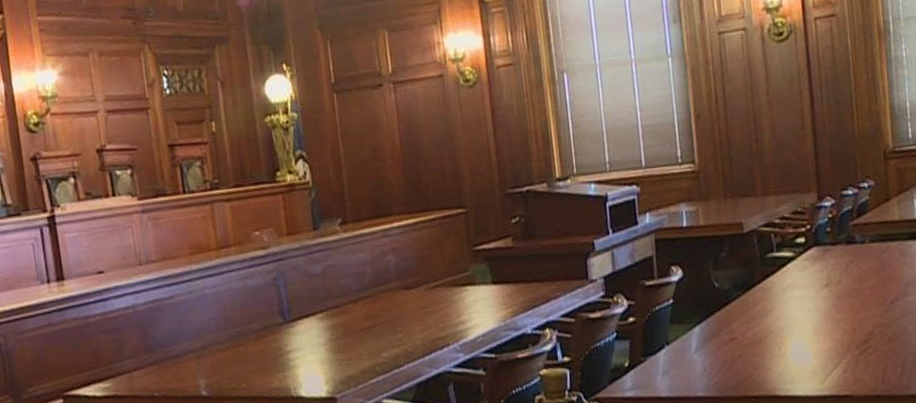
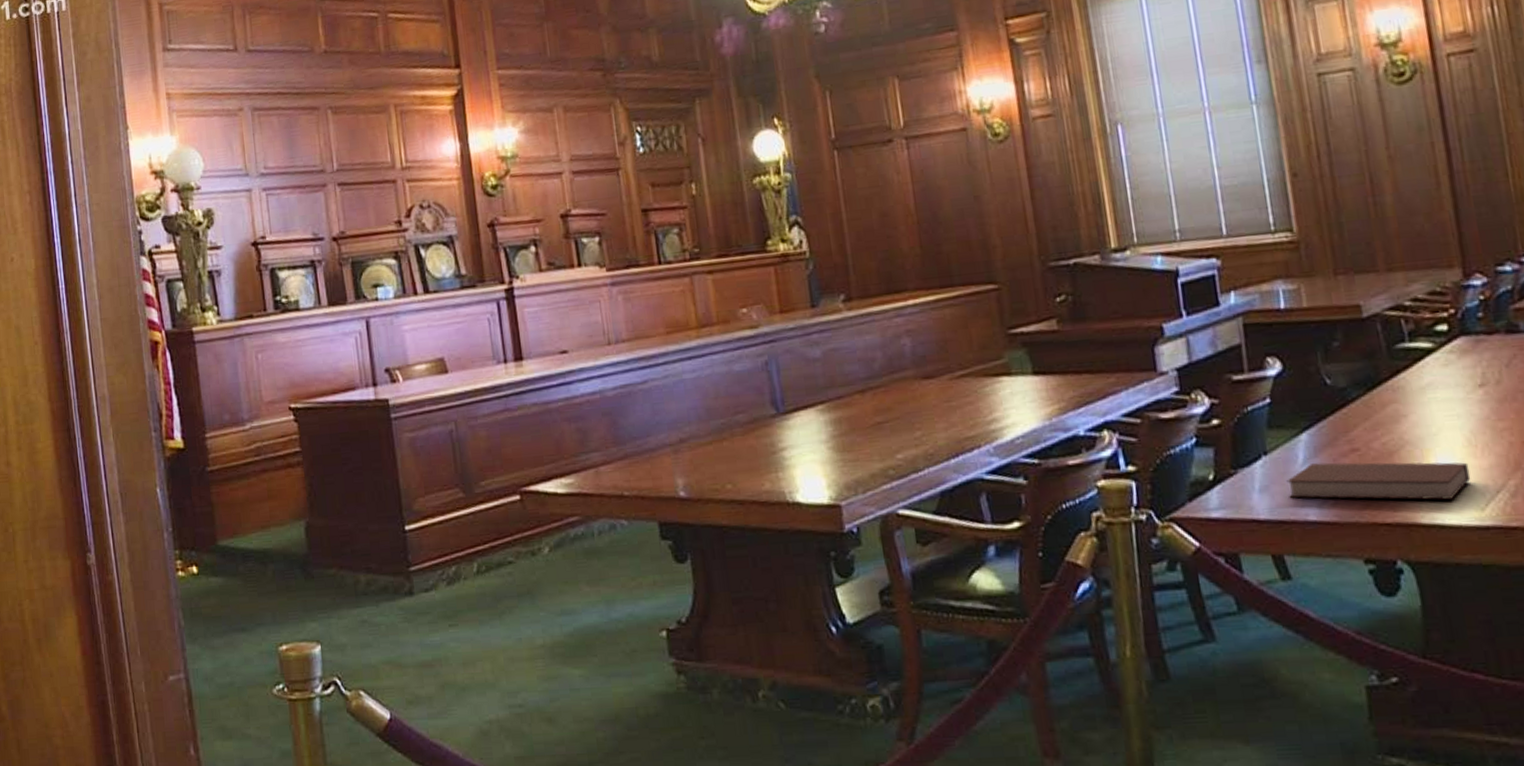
notebook: none [682,346,816,379] -> present [1286,462,1471,500]

